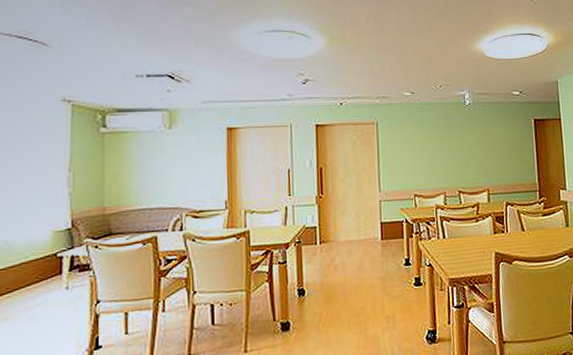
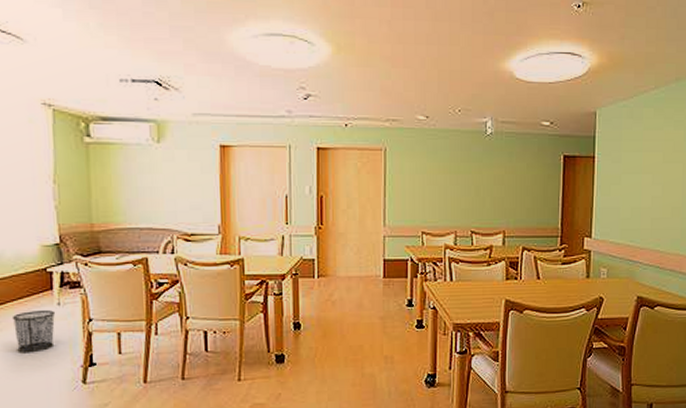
waste bin: none [18,295,64,342] -> present [12,310,56,353]

